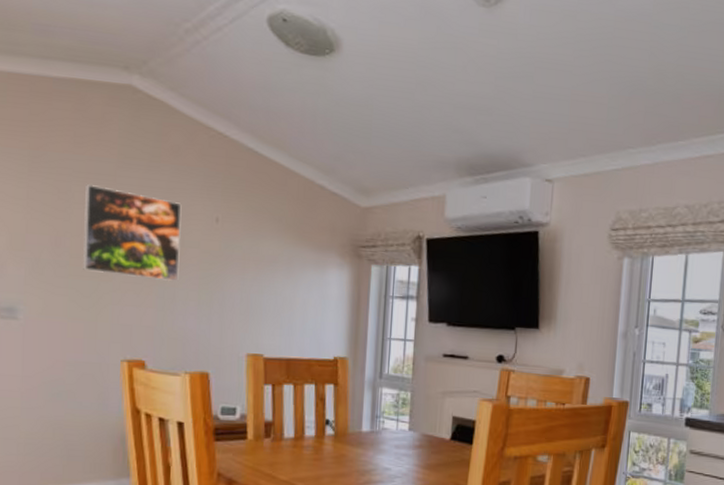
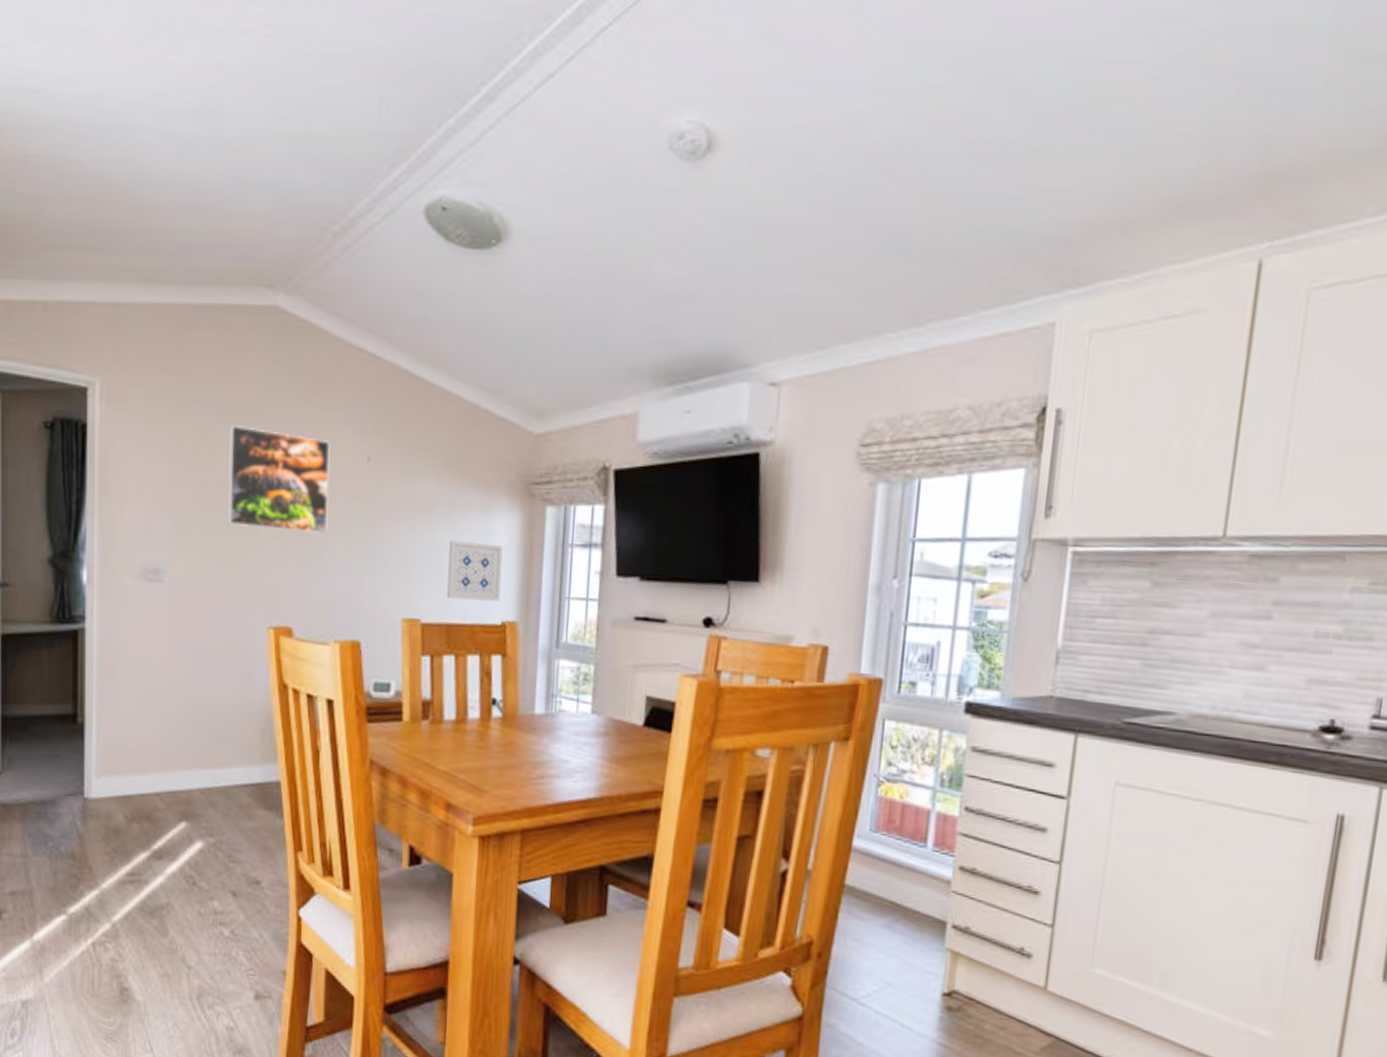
wall art: none [287,289,335,341] -> present [447,540,503,602]

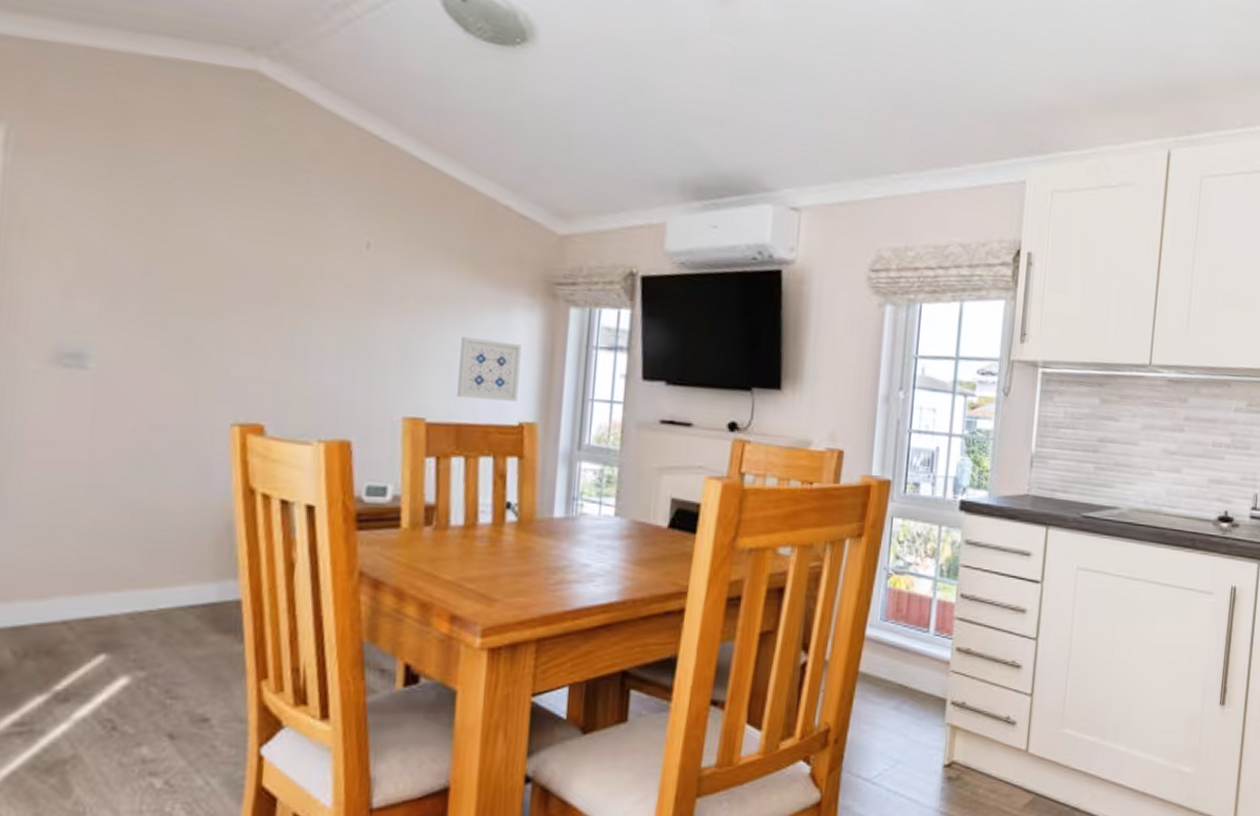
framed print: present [228,424,331,535] -> none [182,194,321,324]

